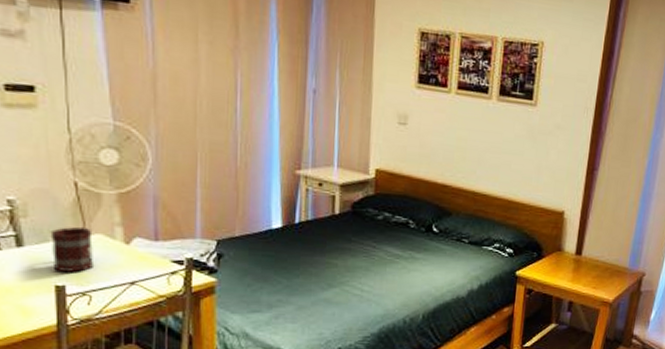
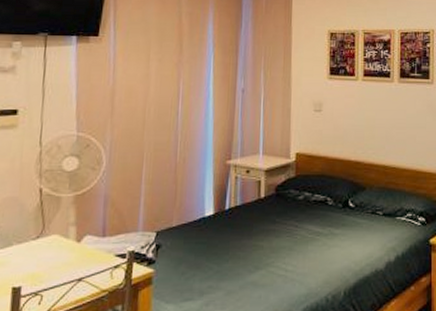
mug: present [50,226,95,273] -> none [13,229,50,274]

